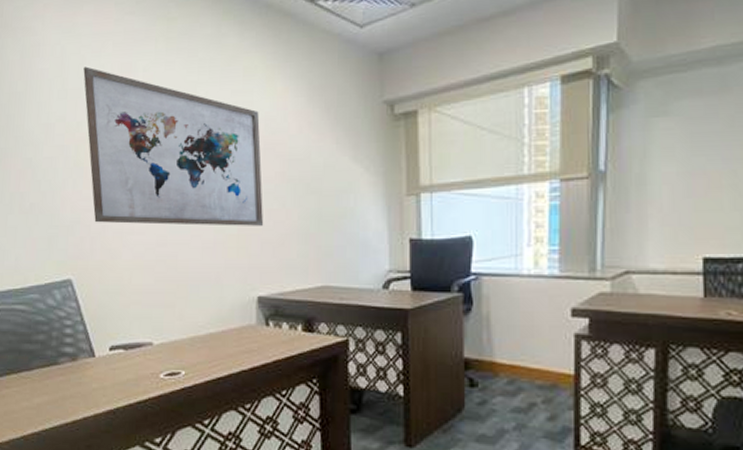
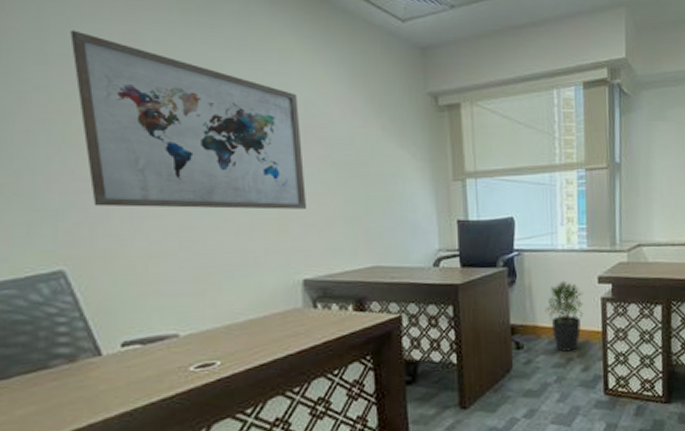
potted plant: none [504,311,552,395] -> present [545,280,584,352]

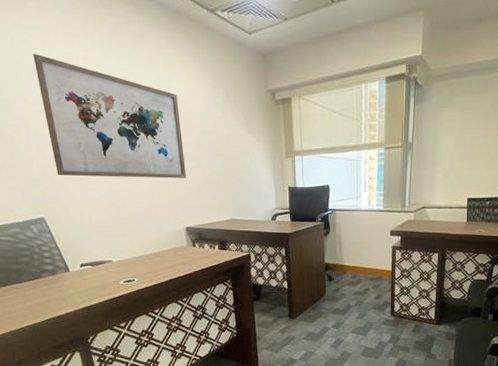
potted plant: present [545,280,584,352] -> none [350,233,379,284]

